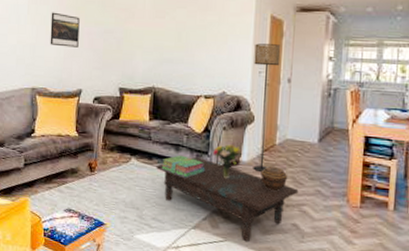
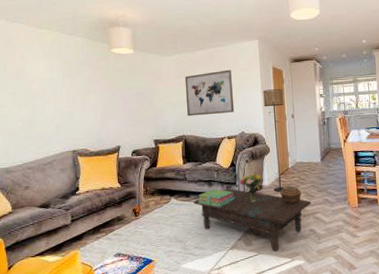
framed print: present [50,12,80,48] -> none [85,82,114,111]
wall art: none [160,13,219,67] -> present [184,69,235,116]

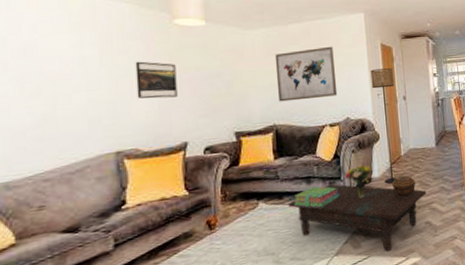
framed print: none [85,82,114,111] -> present [135,61,178,99]

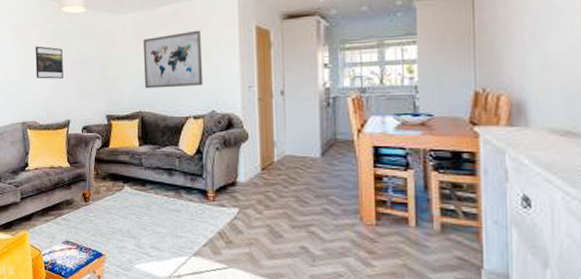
coffee table: present [288,184,427,251] -> none [150,180,304,267]
stack of books: present [294,186,340,208] -> none [155,179,201,203]
bouquet: present [345,164,373,199] -> none [208,165,239,202]
floor lamp: present [370,68,397,184] -> none [242,56,271,192]
decorative container: present [392,175,416,198] -> none [261,185,291,211]

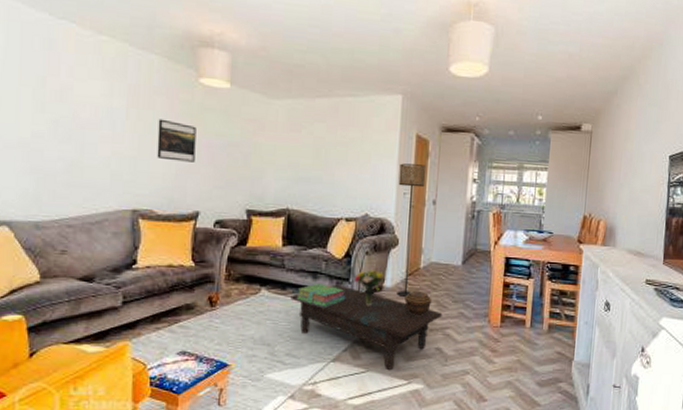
wall art: present [143,30,204,89] -> none [295,129,361,188]
coffee table: none [150,180,304,267] -> present [290,284,443,370]
stack of books: none [155,179,201,203] -> present [296,283,346,307]
bouquet: none [208,165,239,202] -> present [355,270,386,306]
floor lamp: none [242,56,271,192] -> present [396,163,427,297]
decorative container: none [261,185,291,211] -> present [404,290,433,315]

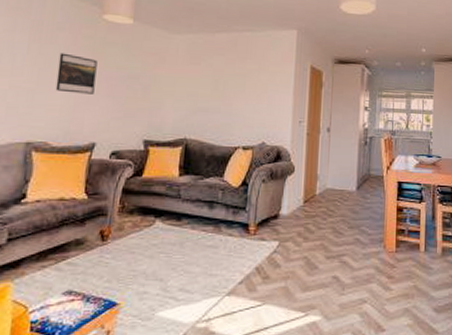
coffee table: present [290,284,443,370] -> none [185,213,339,302]
stack of books: present [296,283,346,307] -> none [192,213,243,238]
bouquet: present [355,270,386,306] -> none [251,198,283,235]
floor lamp: present [396,163,427,297] -> none [293,93,321,224]
decorative container: present [404,290,433,315] -> none [301,217,329,243]

